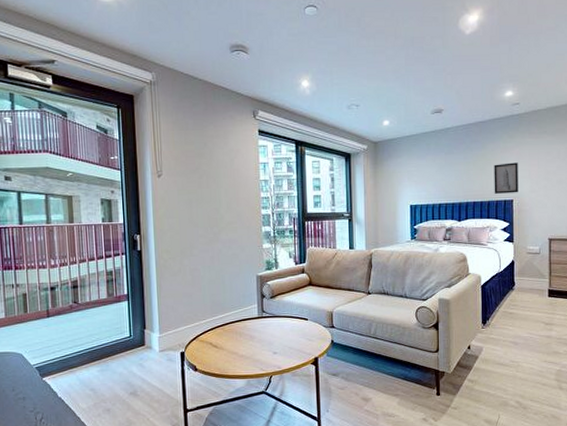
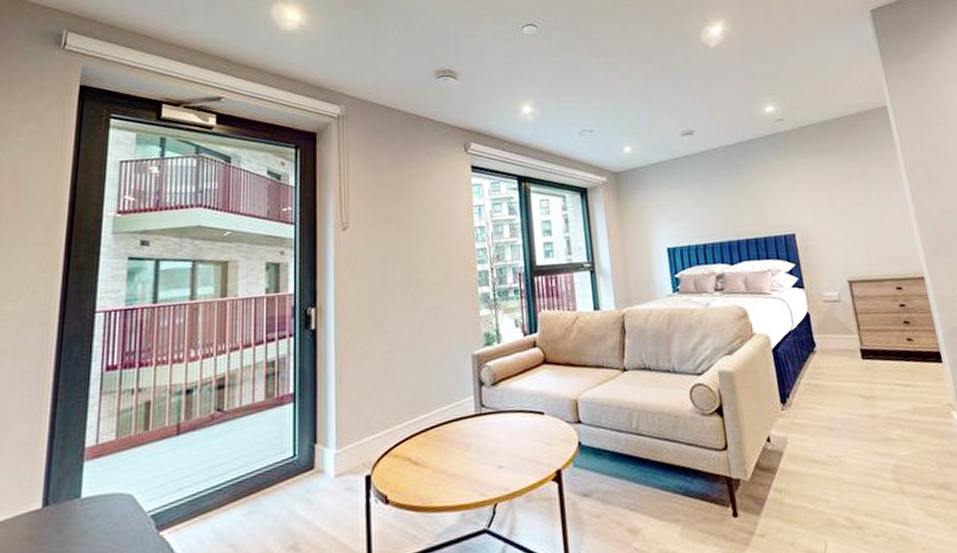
wall art: present [494,162,518,194] -> none [764,188,800,228]

